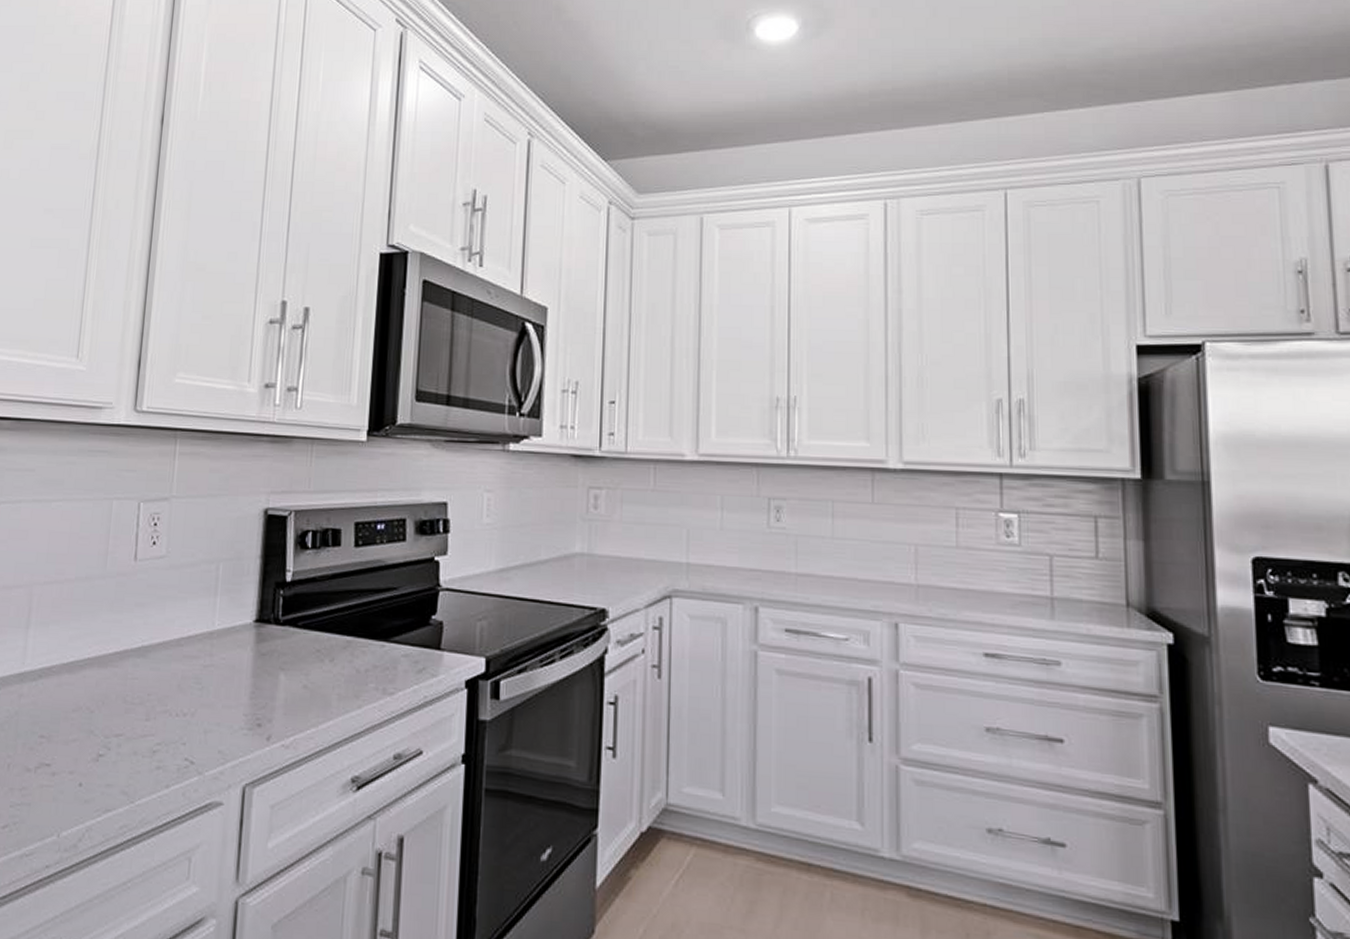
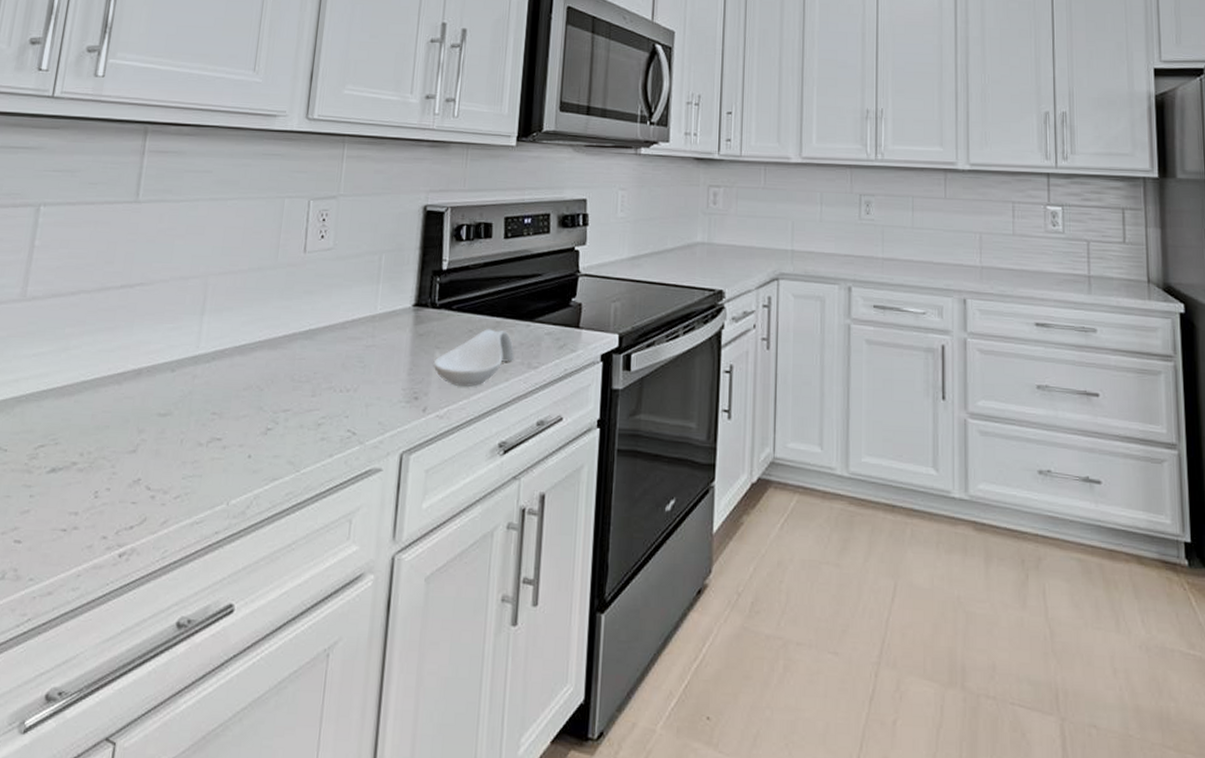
spoon rest: none [277,649,368,714] -> present [433,329,514,387]

